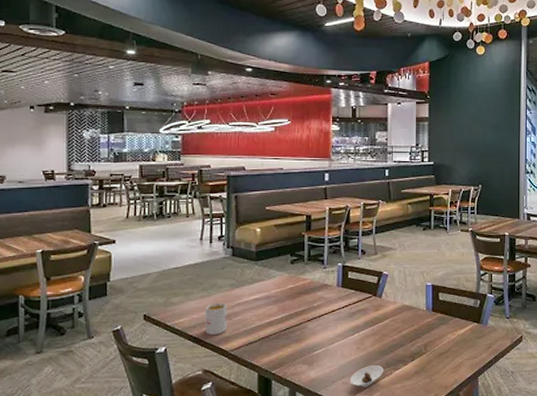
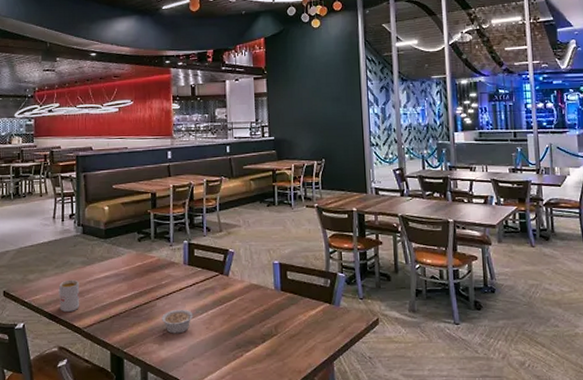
legume: none [312,330,351,355] -> present [161,309,199,334]
saucer: present [349,365,383,388] -> none [200,346,234,369]

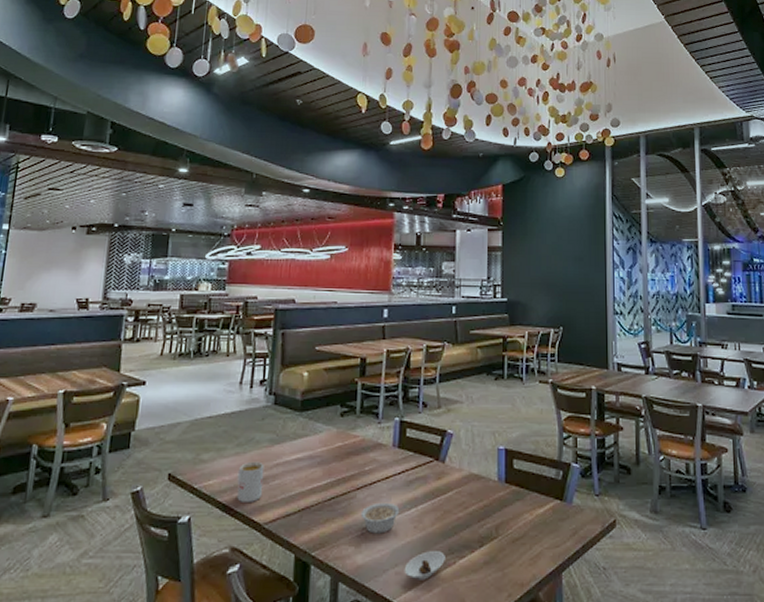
saucer: none [200,346,234,369] -> present [404,551,445,580]

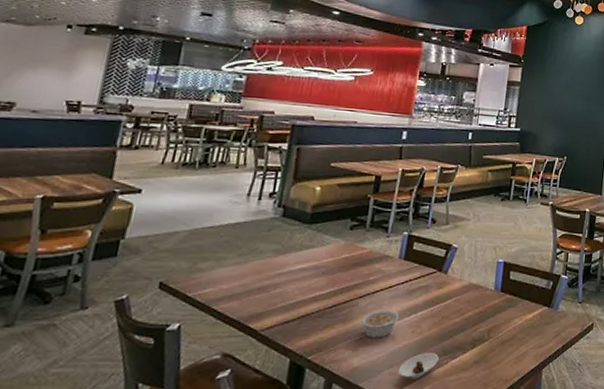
mug: present [237,461,265,502] -> none [234,271,267,310]

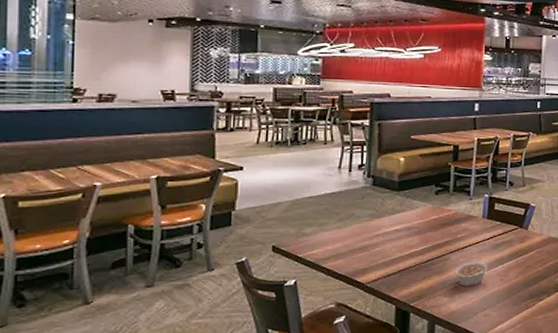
saucer: present [398,353,439,379] -> none [491,297,526,319]

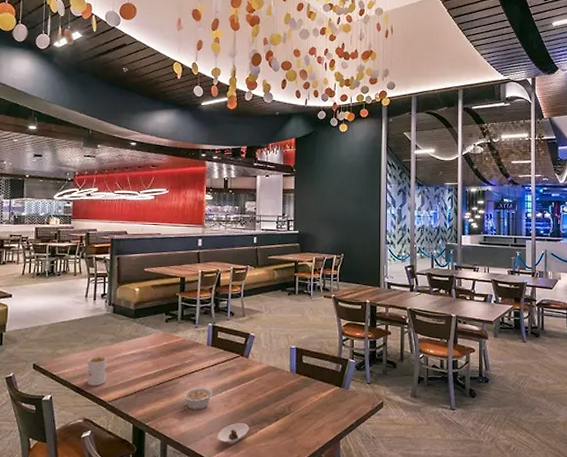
mug: none [339,233,365,267] -> present [86,355,107,386]
saucer: none [491,297,526,319] -> present [217,423,249,444]

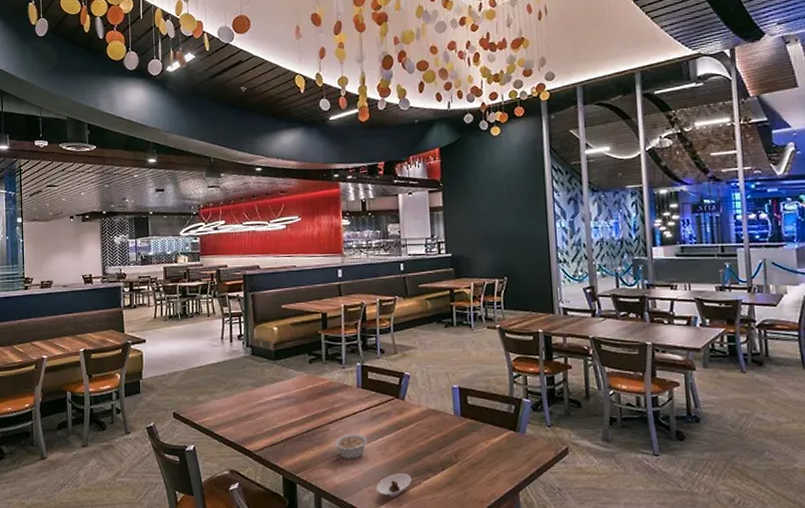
mug: present [86,355,107,386] -> none [228,402,251,434]

